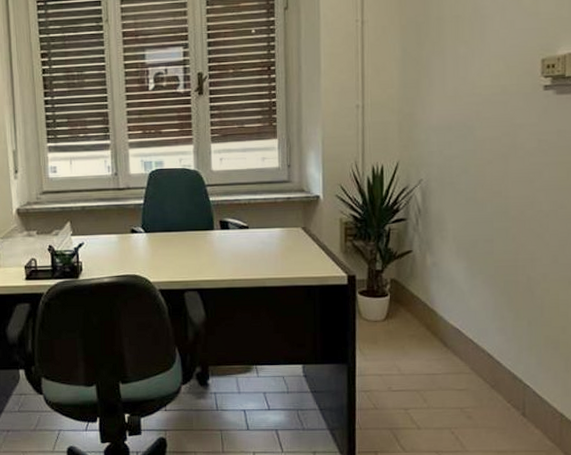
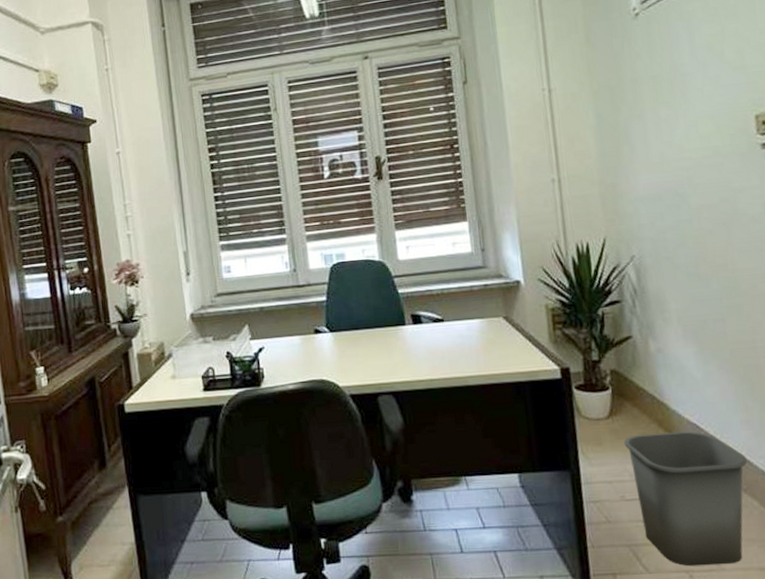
waste bin: none [396,334,497,448] -> present [624,431,747,567]

